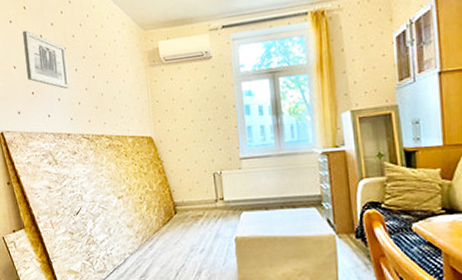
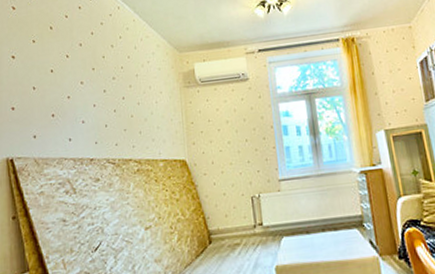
wall art: present [23,30,70,90] -> none [47,50,96,111]

